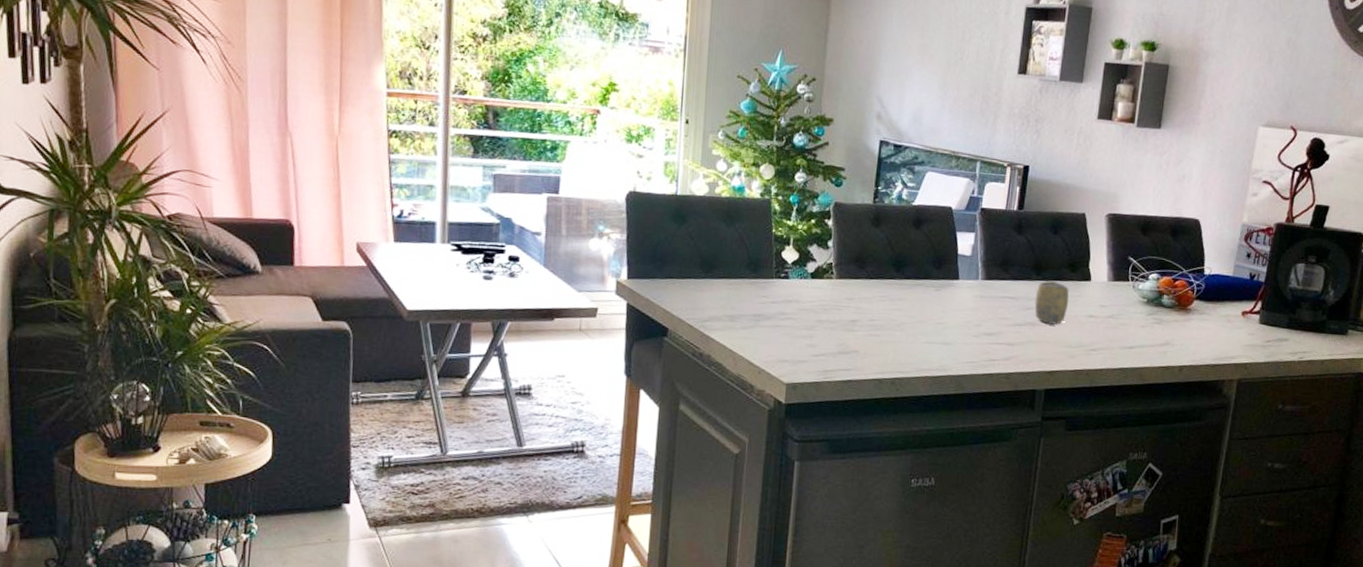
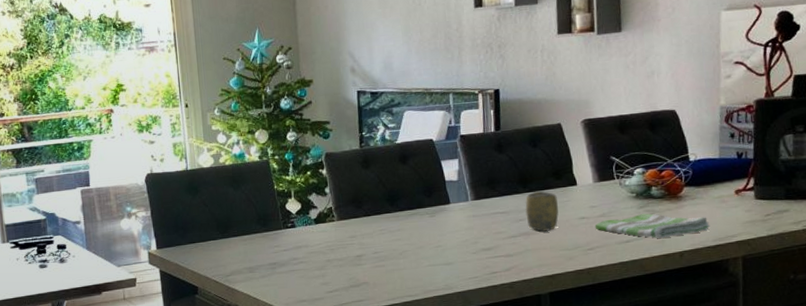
dish towel: none [1101,321,1213,350] -> present [594,213,710,239]

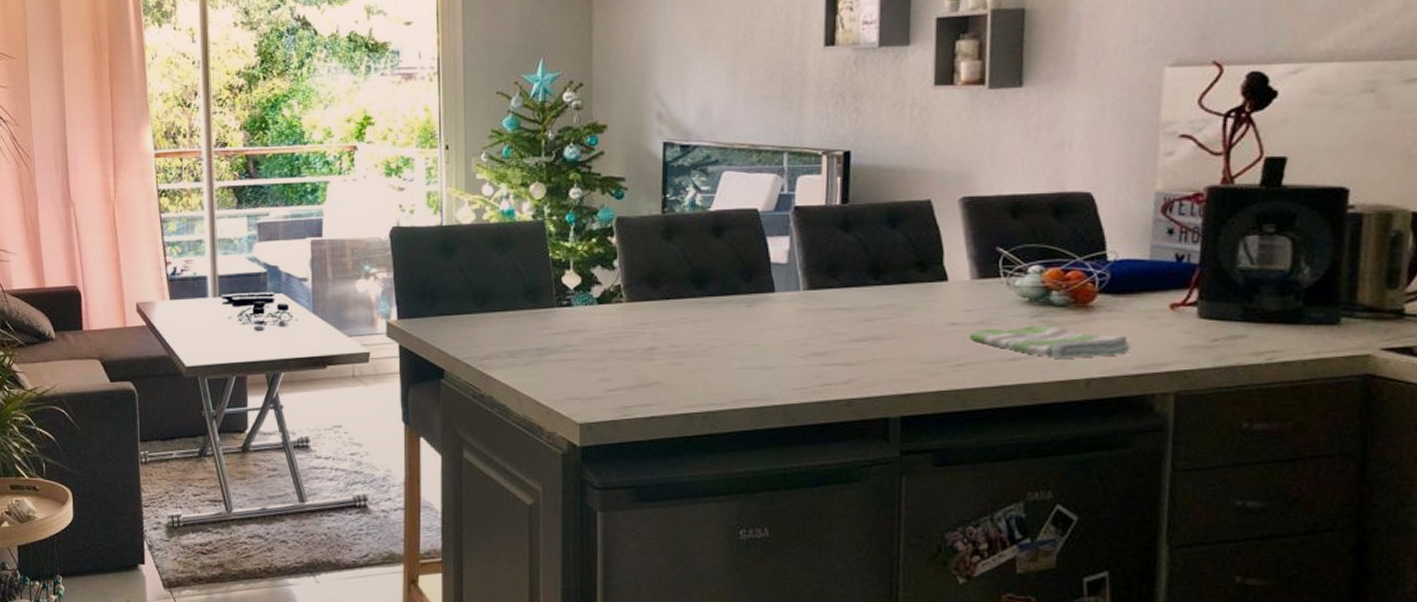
cup: present [525,191,559,232] -> none [875,284,920,337]

